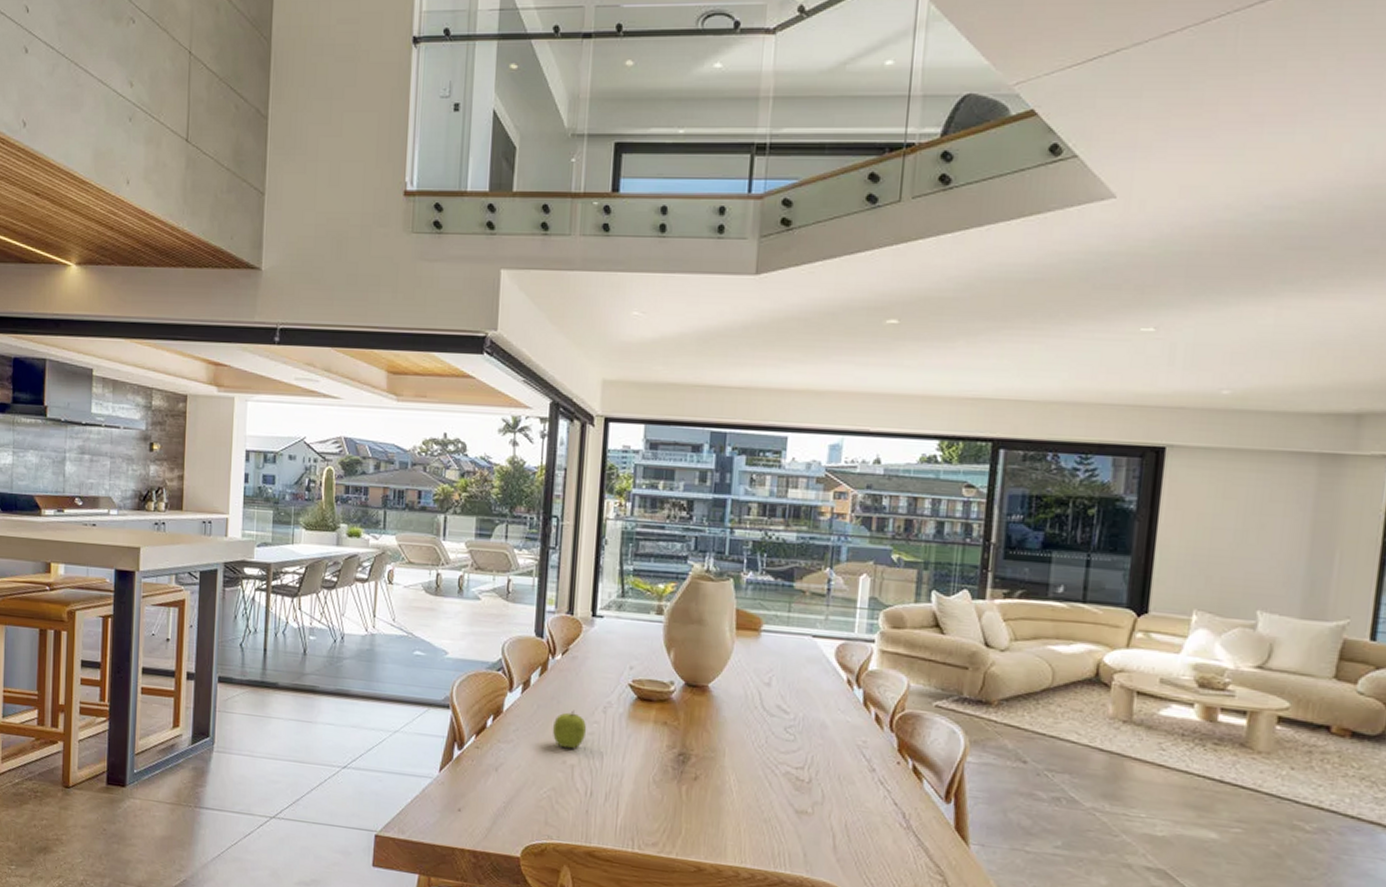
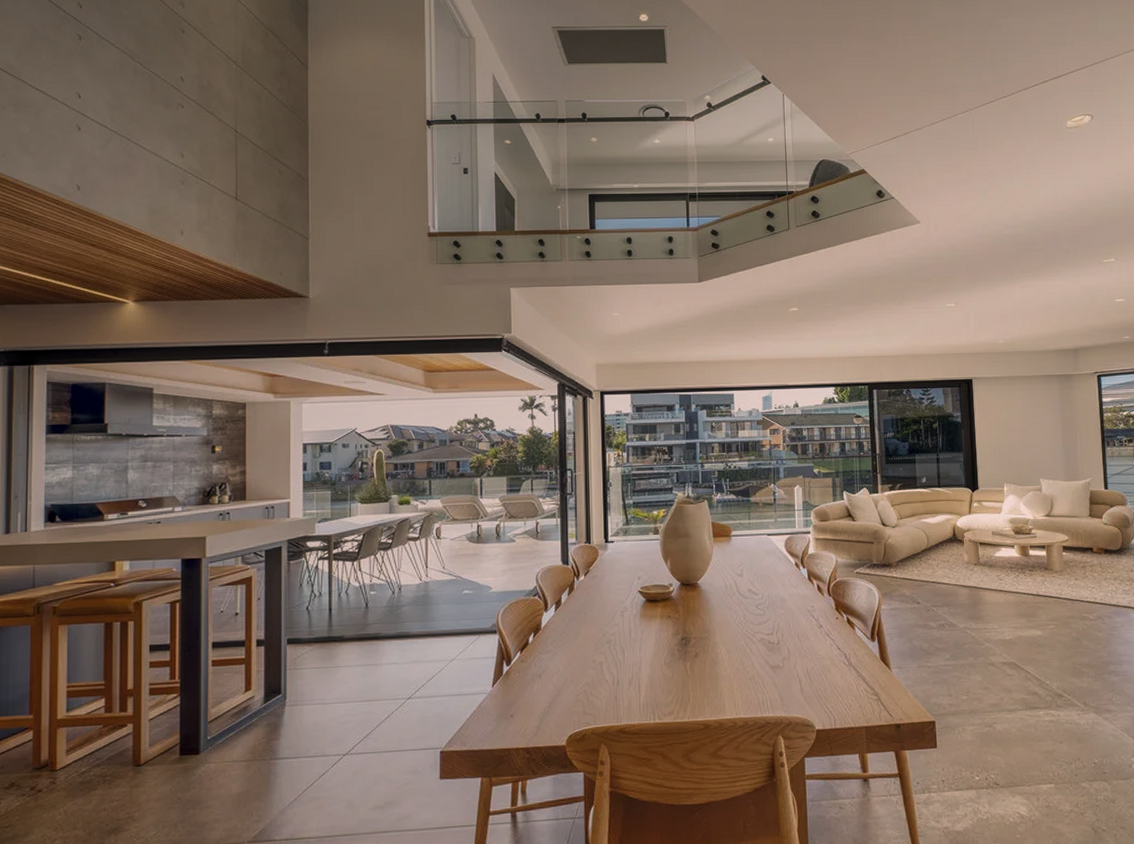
fruit: present [552,710,587,749] -> none [582,618,610,649]

